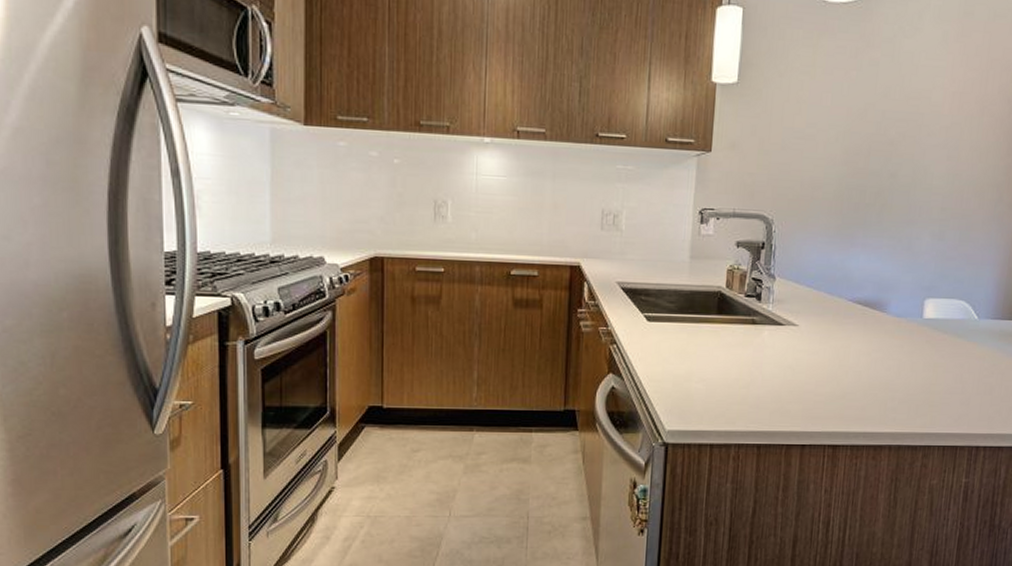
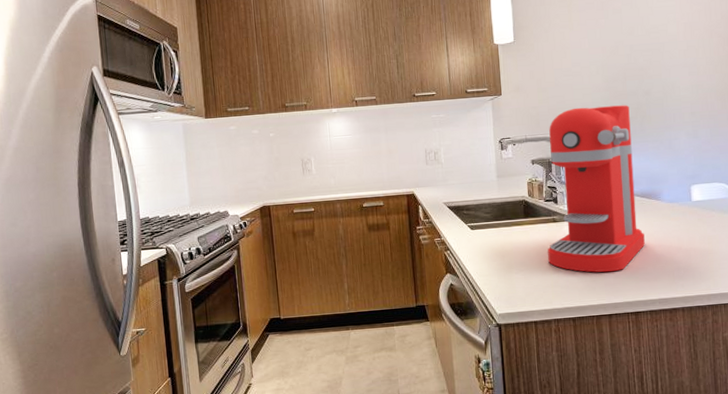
coffee maker: none [738,181,868,394] -> present [548,105,645,273]

